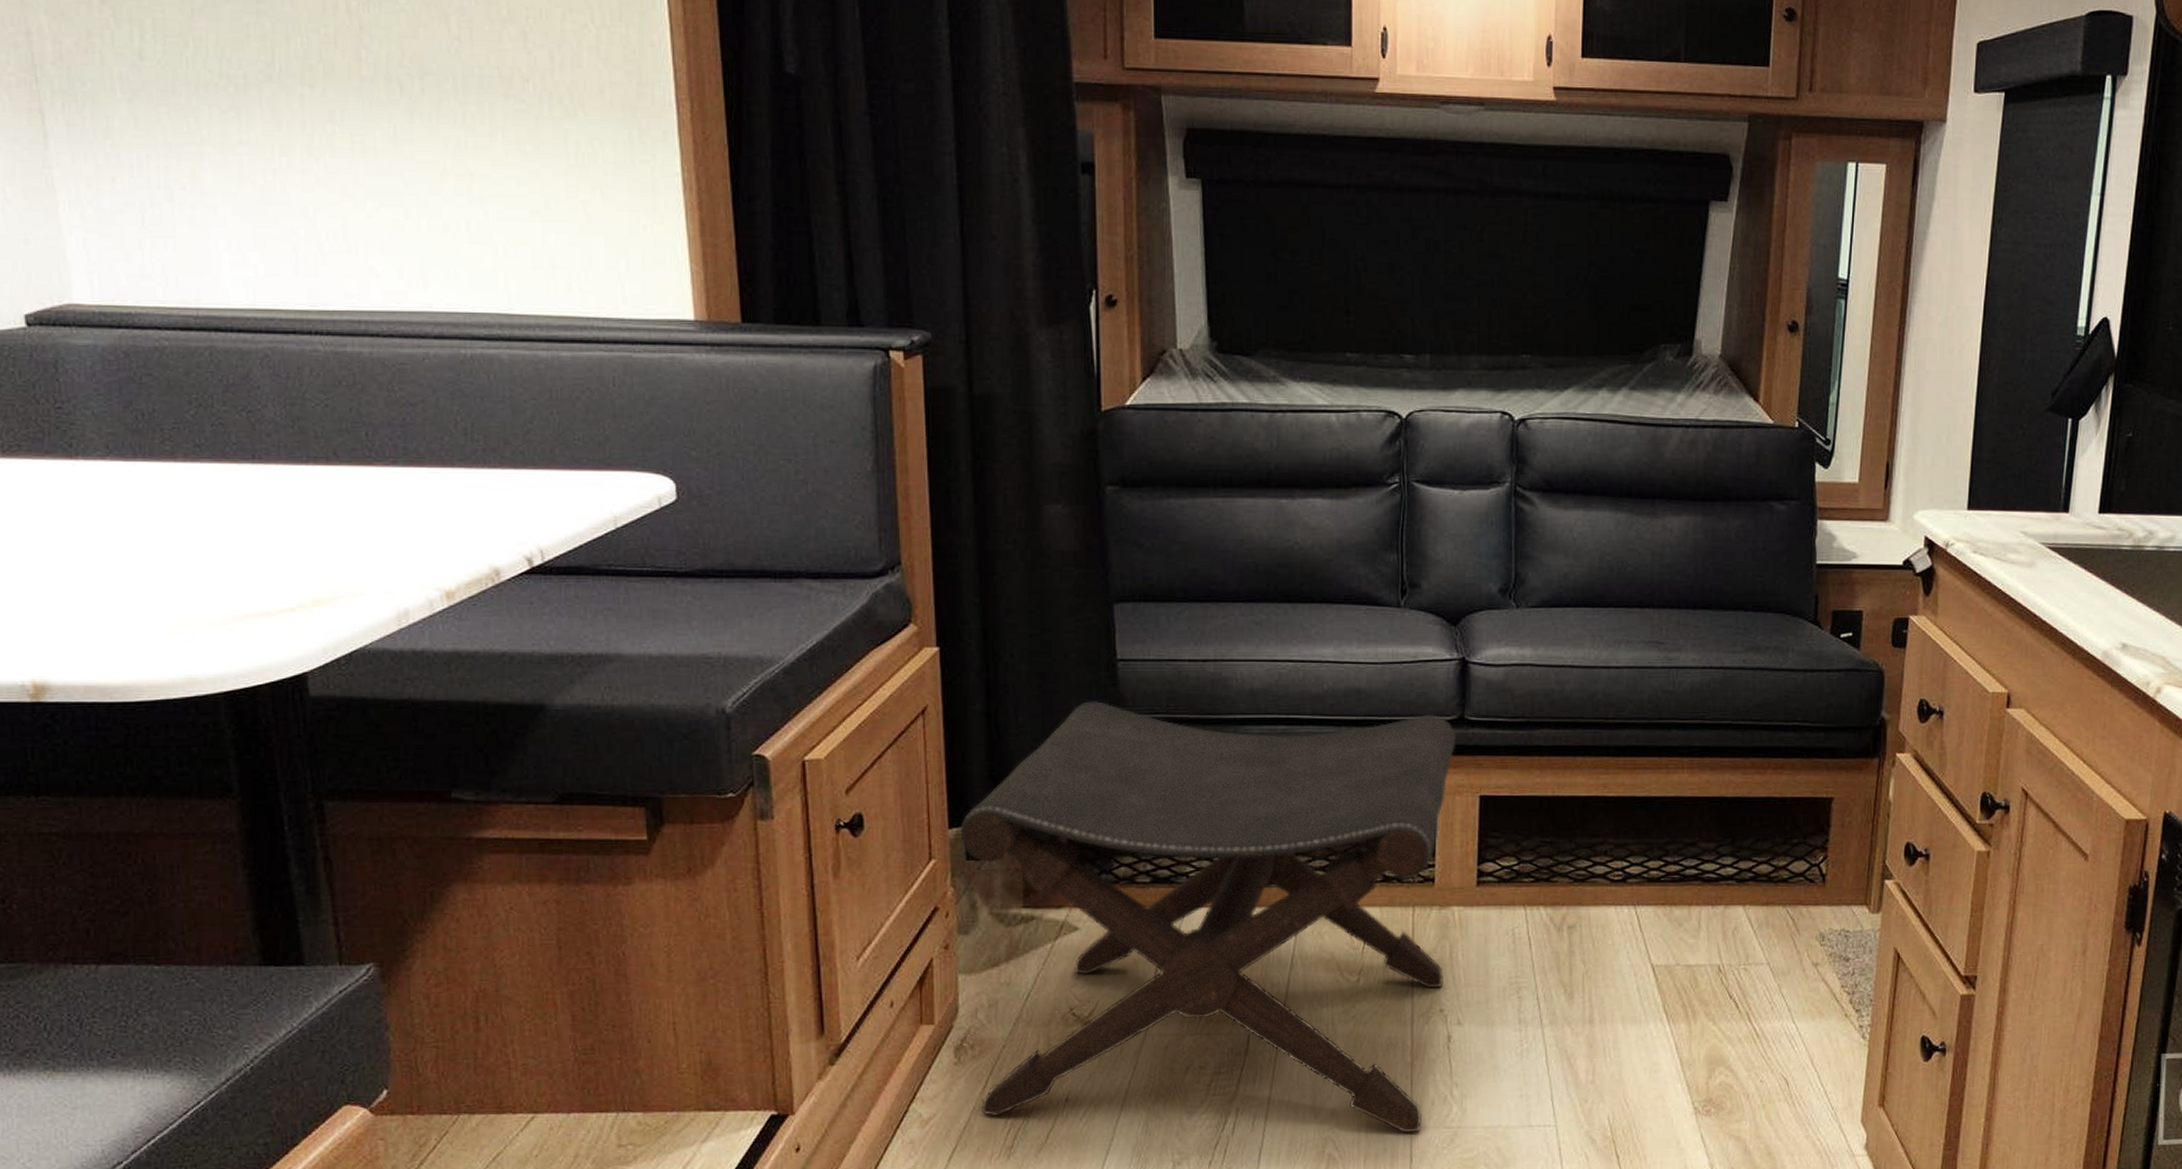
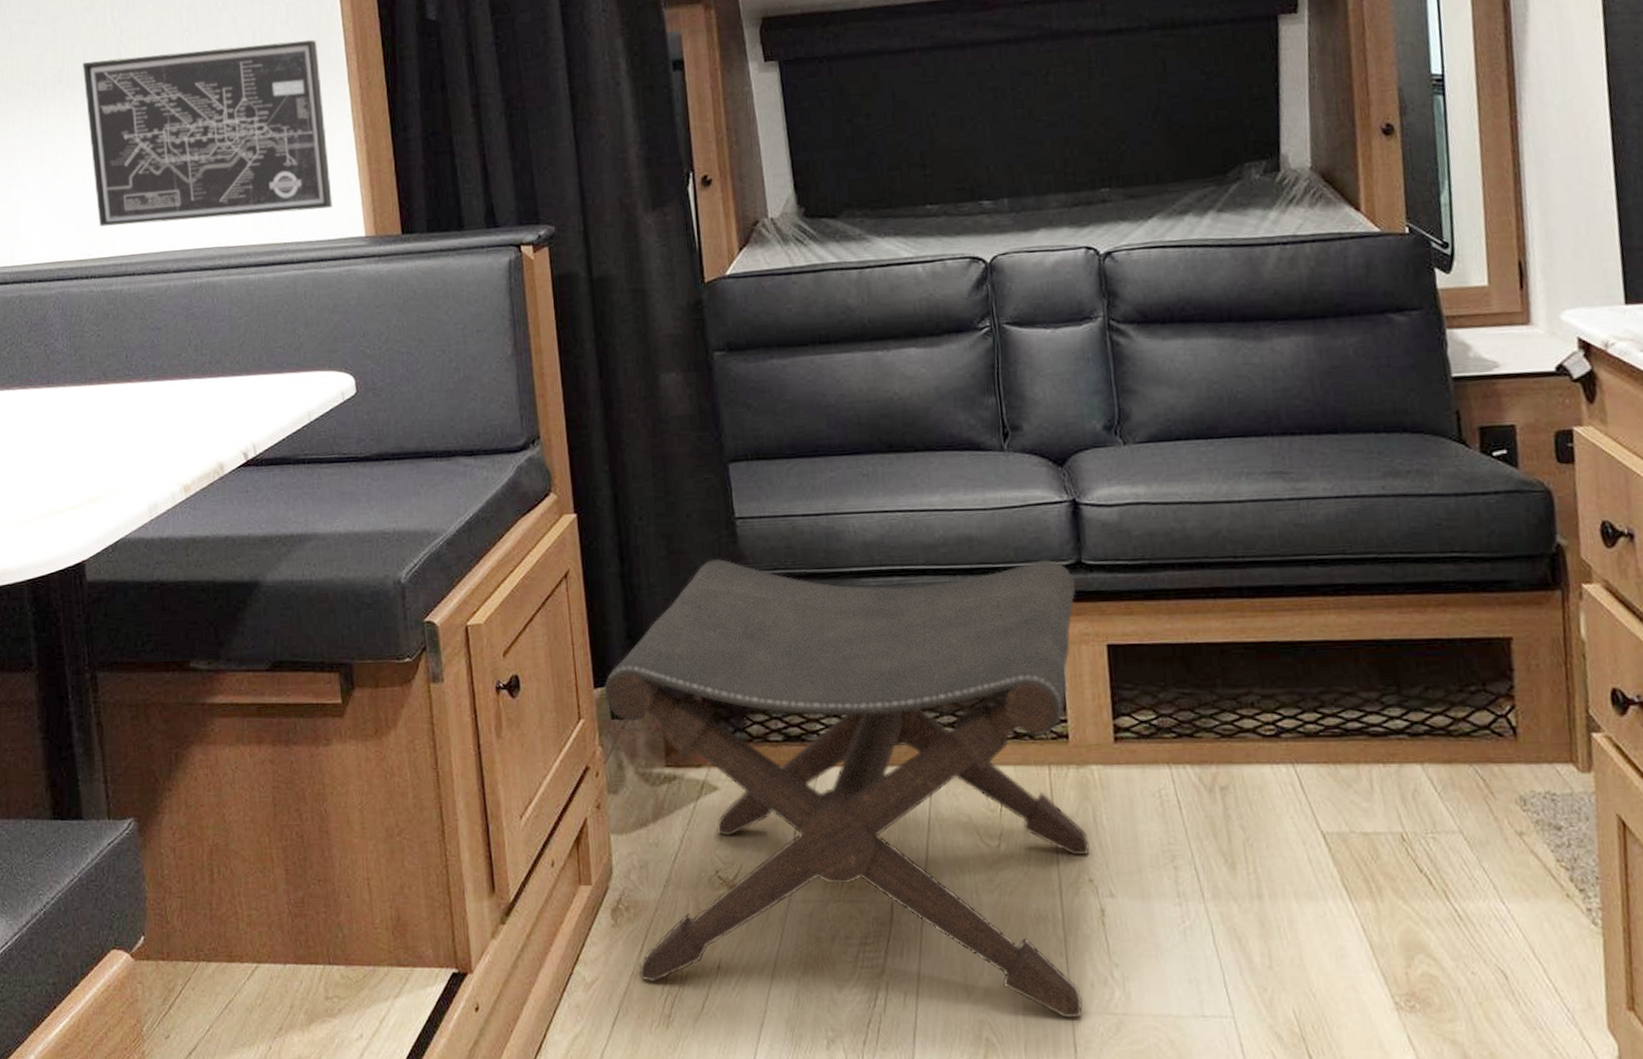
wall art: none [303,59,653,283] -> present [83,40,333,227]

